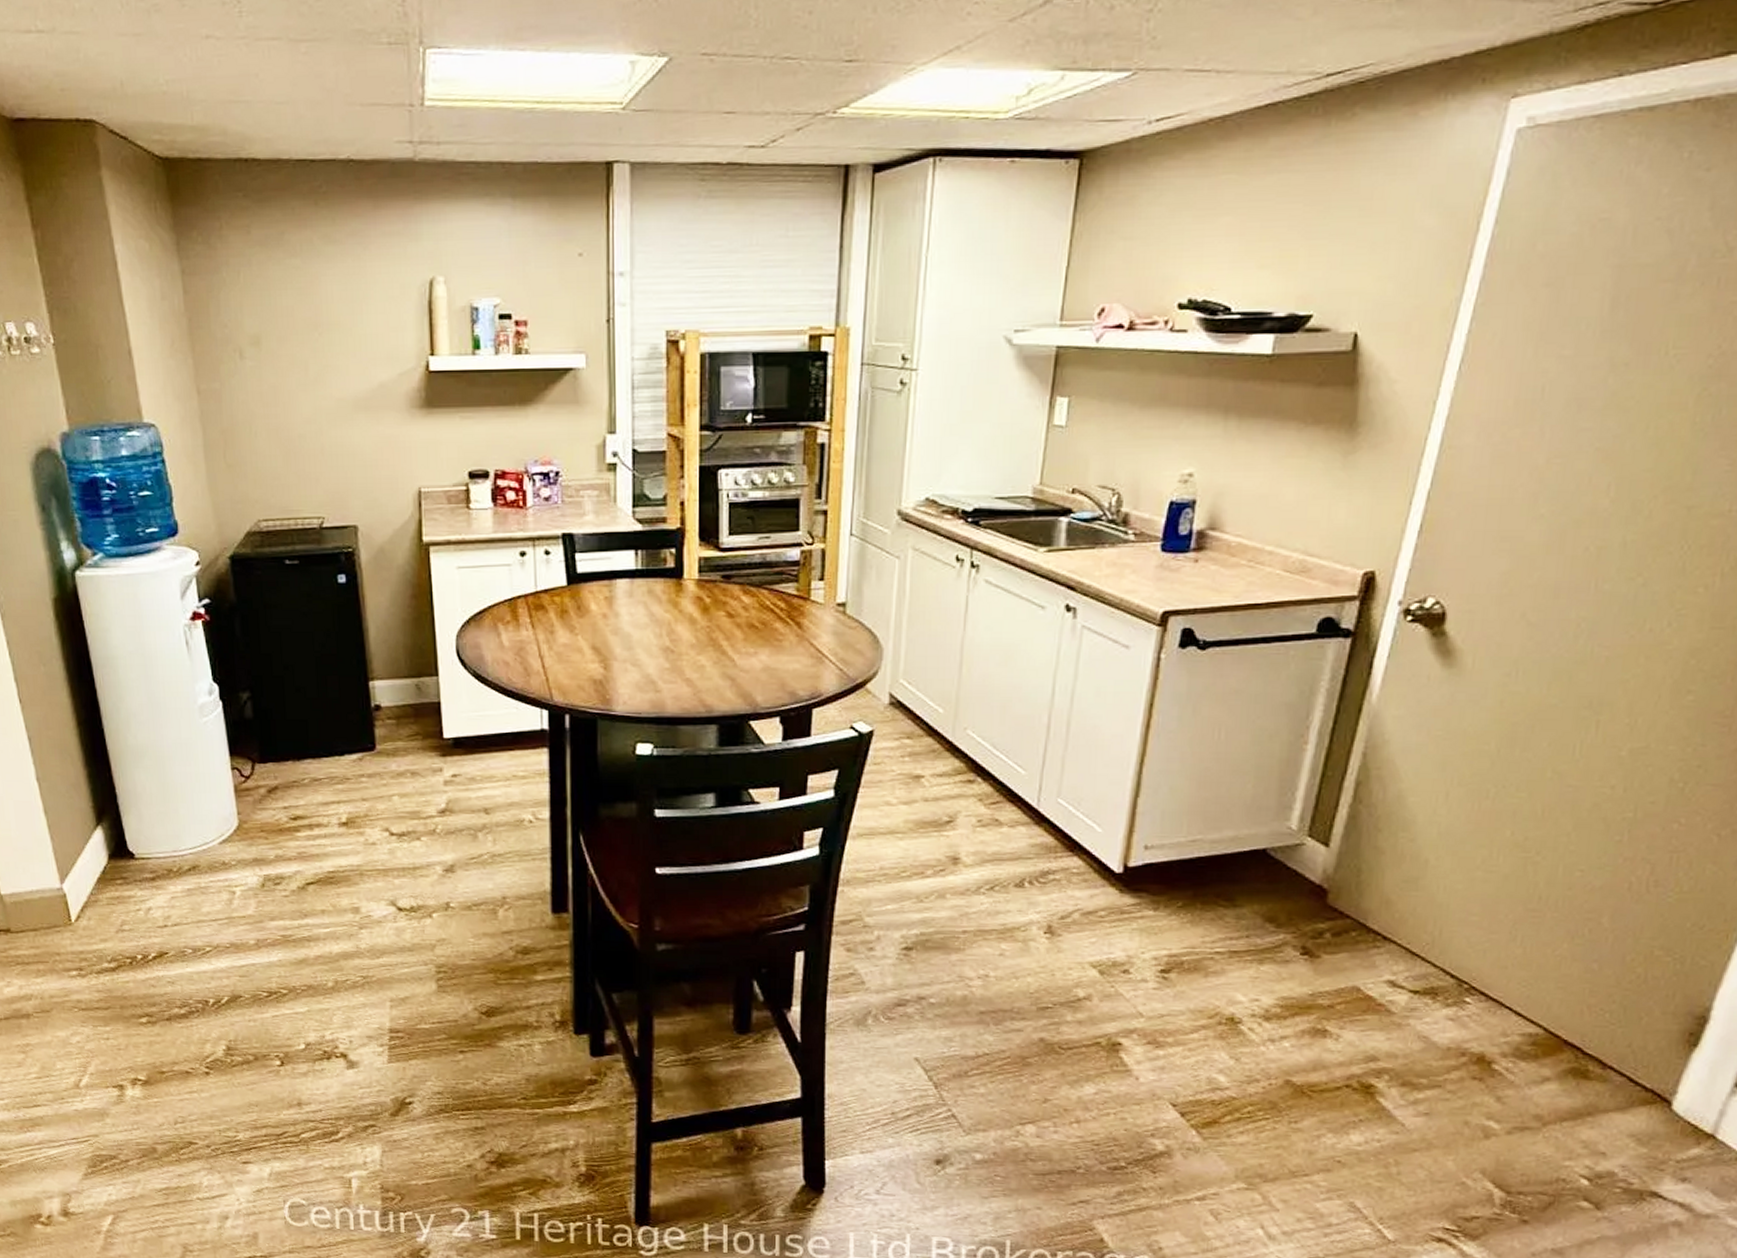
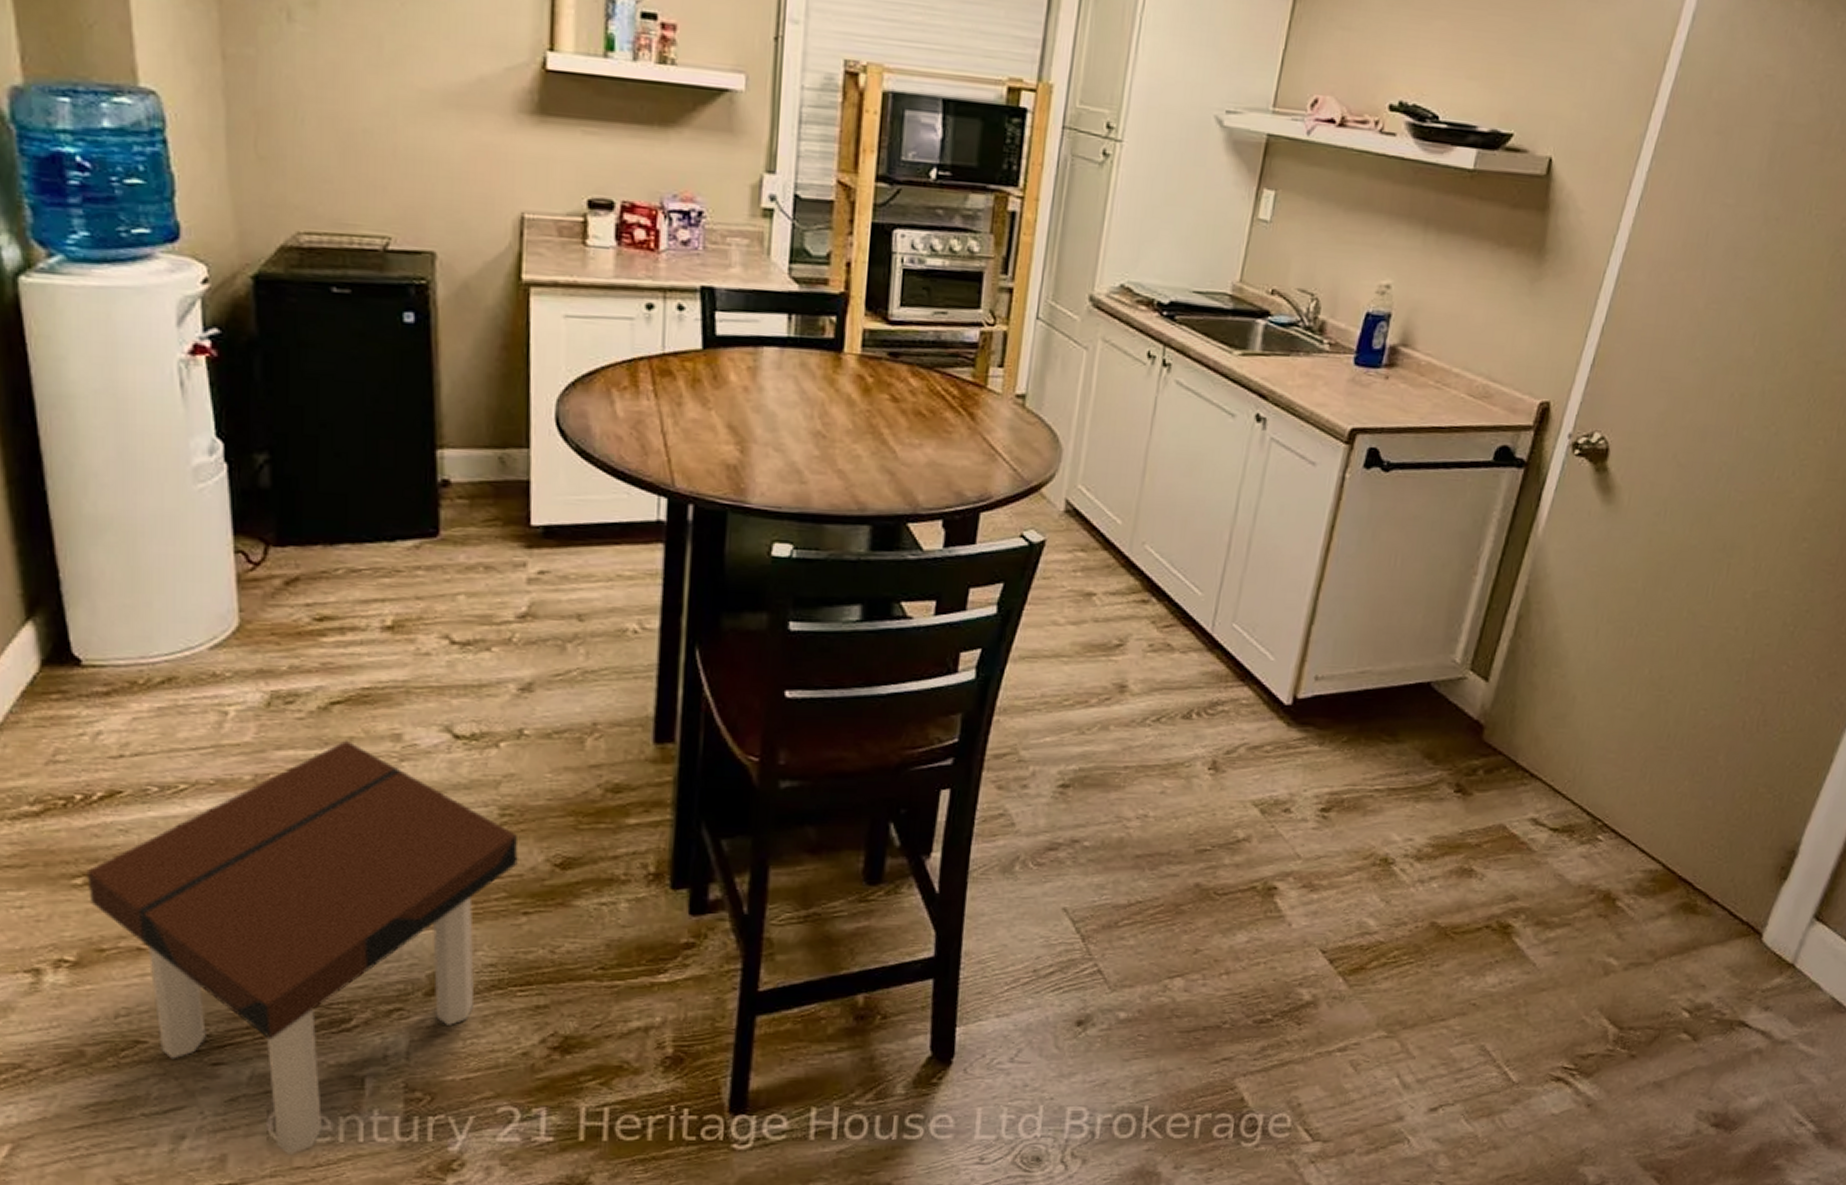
side table: none [148,912,453,1237] -> present [86,740,518,1156]

